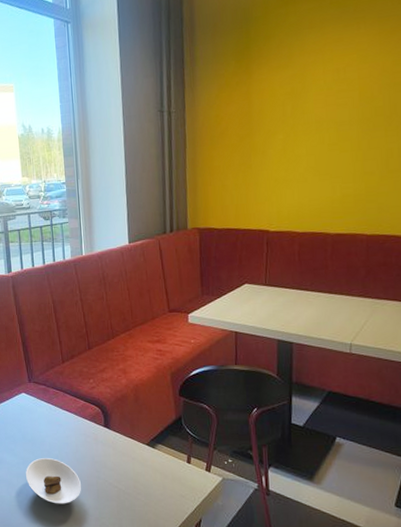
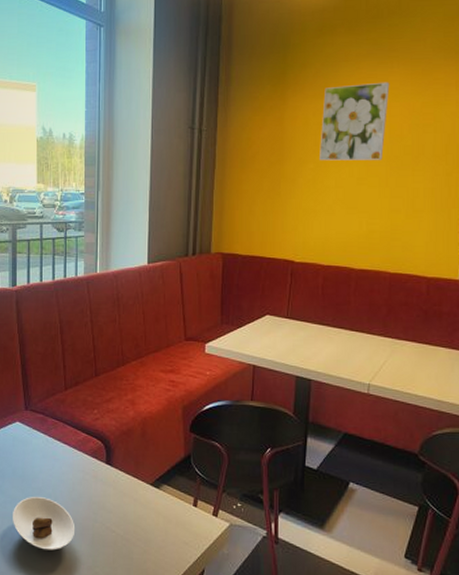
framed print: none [288,44,357,131] -> present [320,82,390,161]

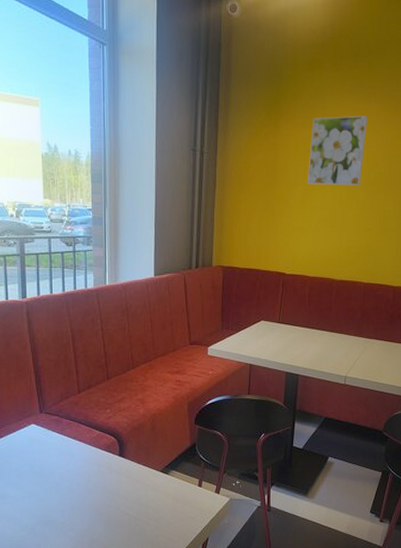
saucer: present [13,497,74,550] -> none [31,490,91,536]

